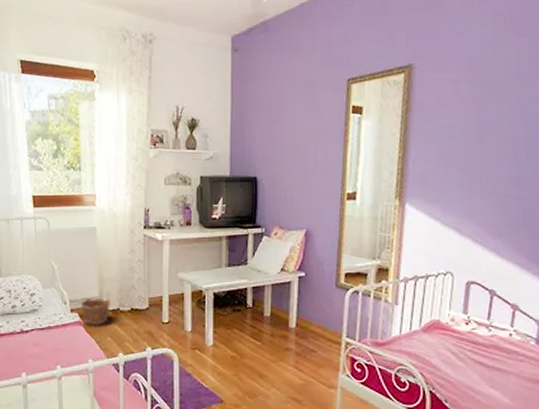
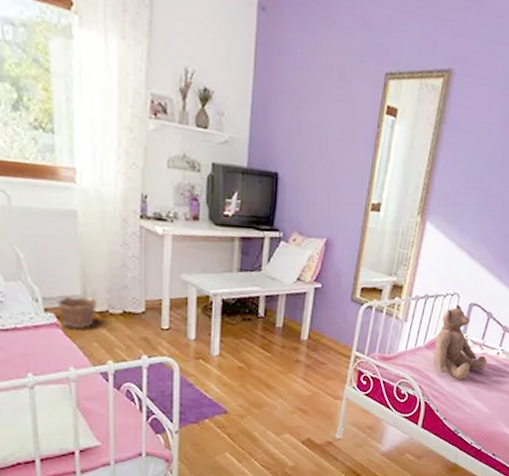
teddy bear: none [432,284,499,365] -> present [433,304,488,379]

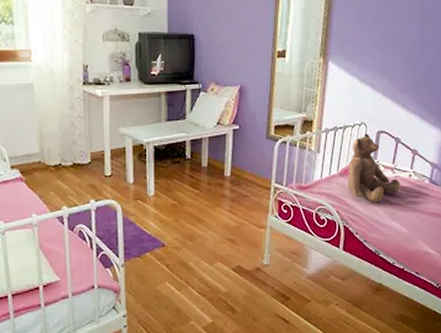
clay pot: present [57,296,97,328] -> none [20,153,52,180]

